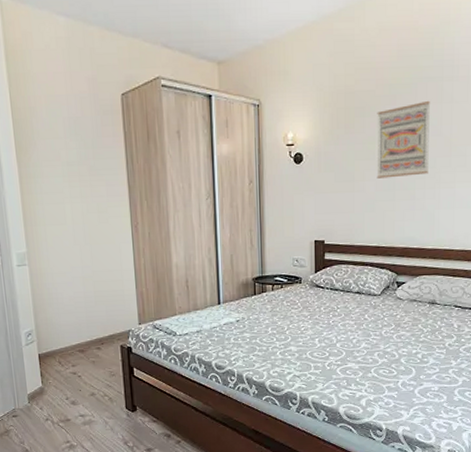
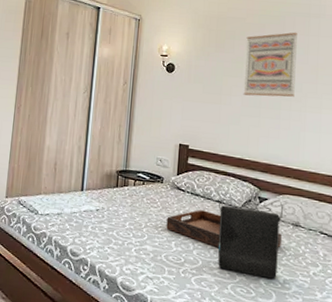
serving tray: none [308,303,419,338] -> present [166,210,282,249]
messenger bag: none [358,282,420,357] -> present [218,195,283,279]

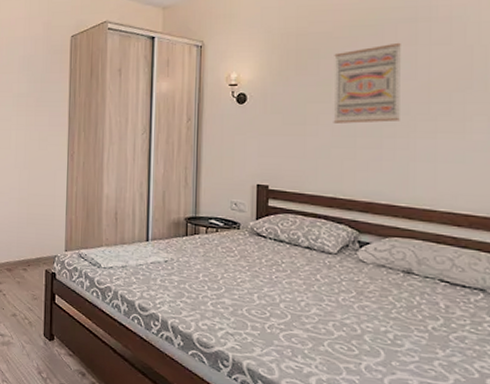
serving tray: present [166,210,282,249] -> none [246,258,389,301]
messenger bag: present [218,195,283,279] -> none [309,240,390,335]

